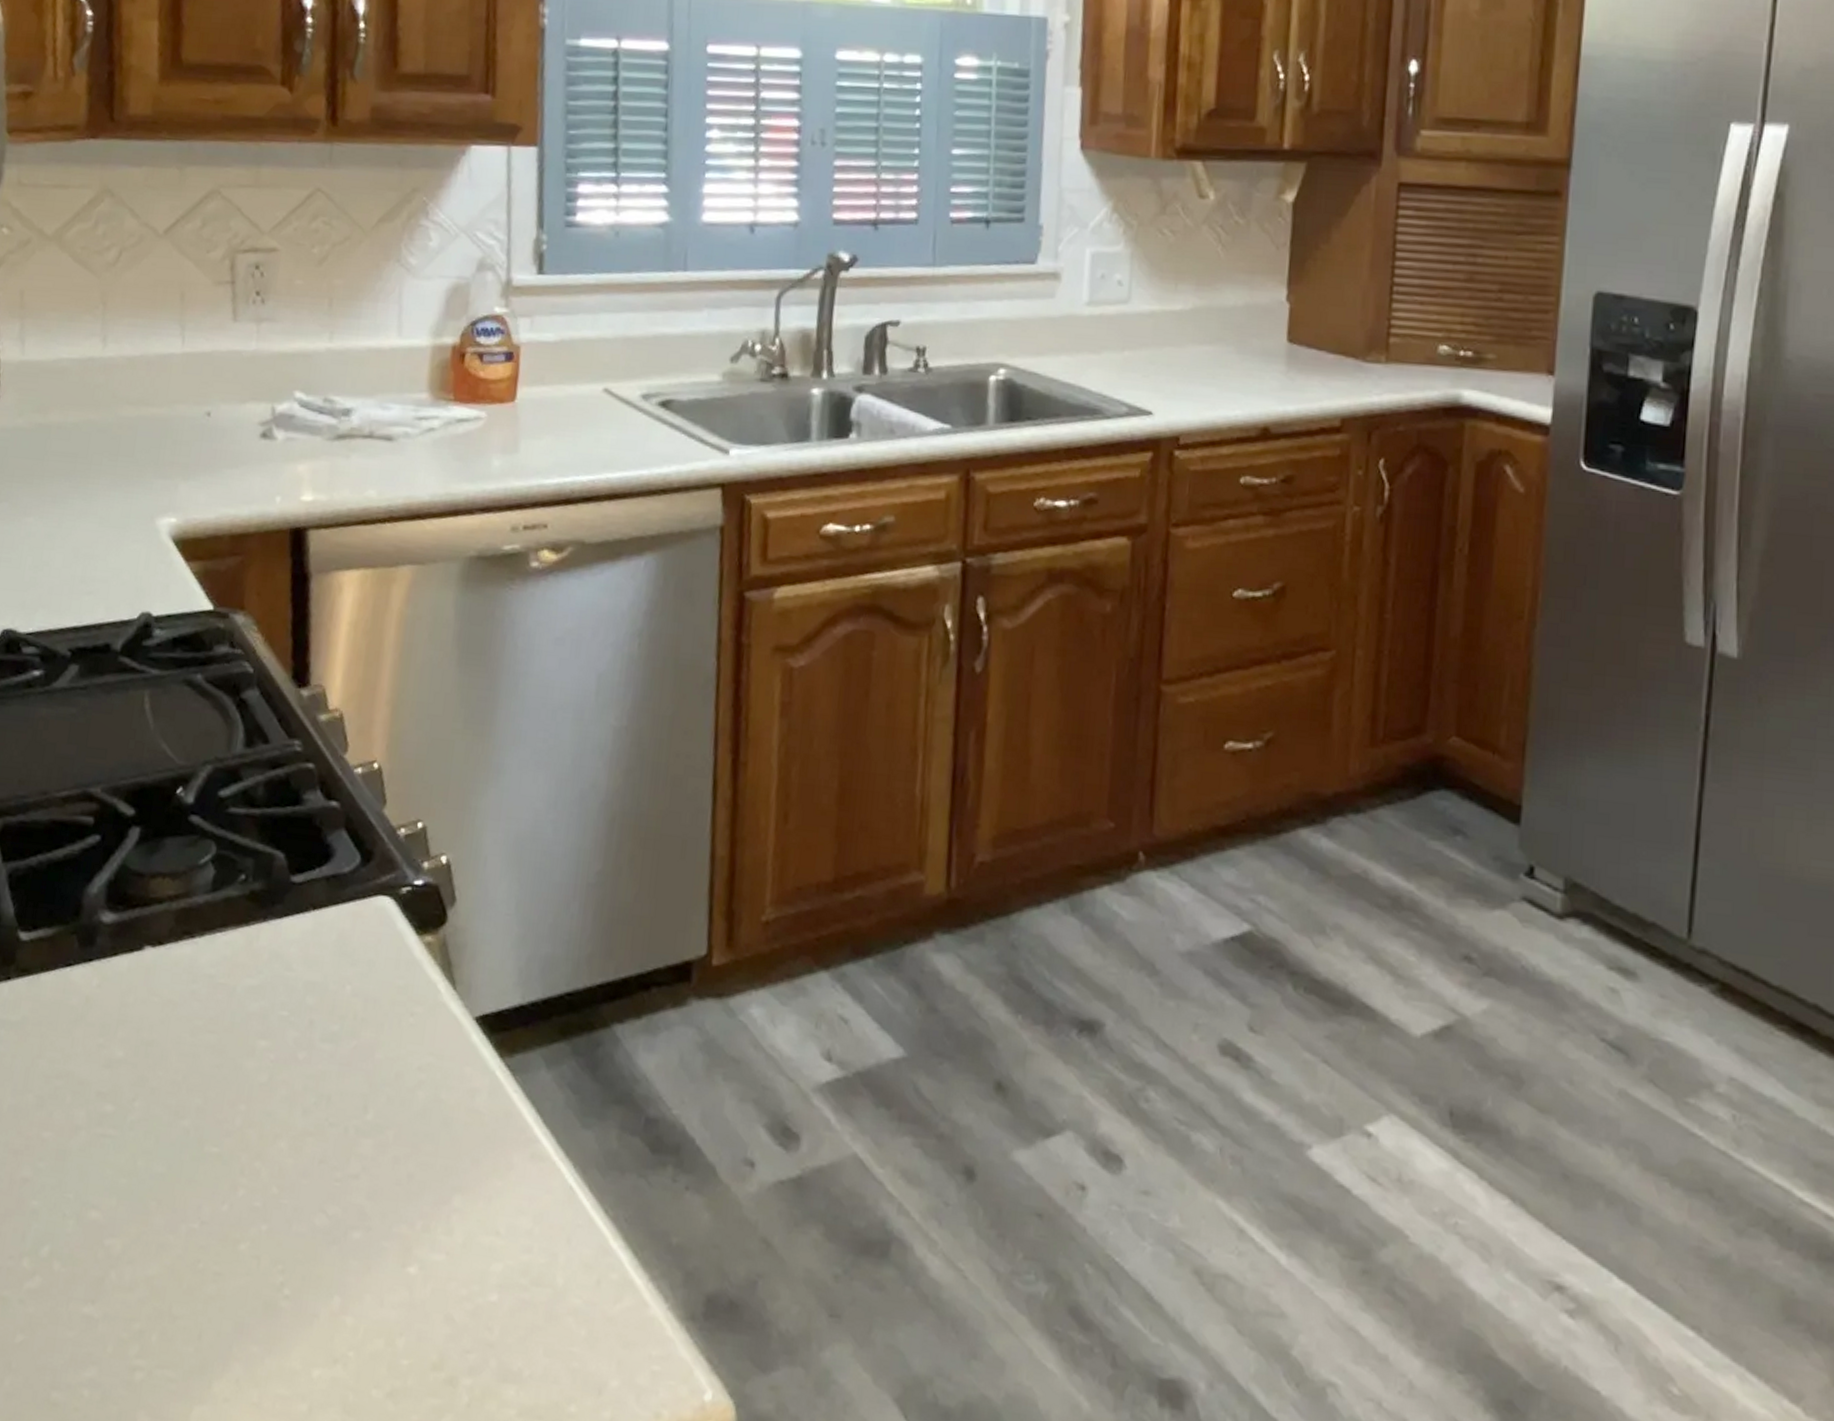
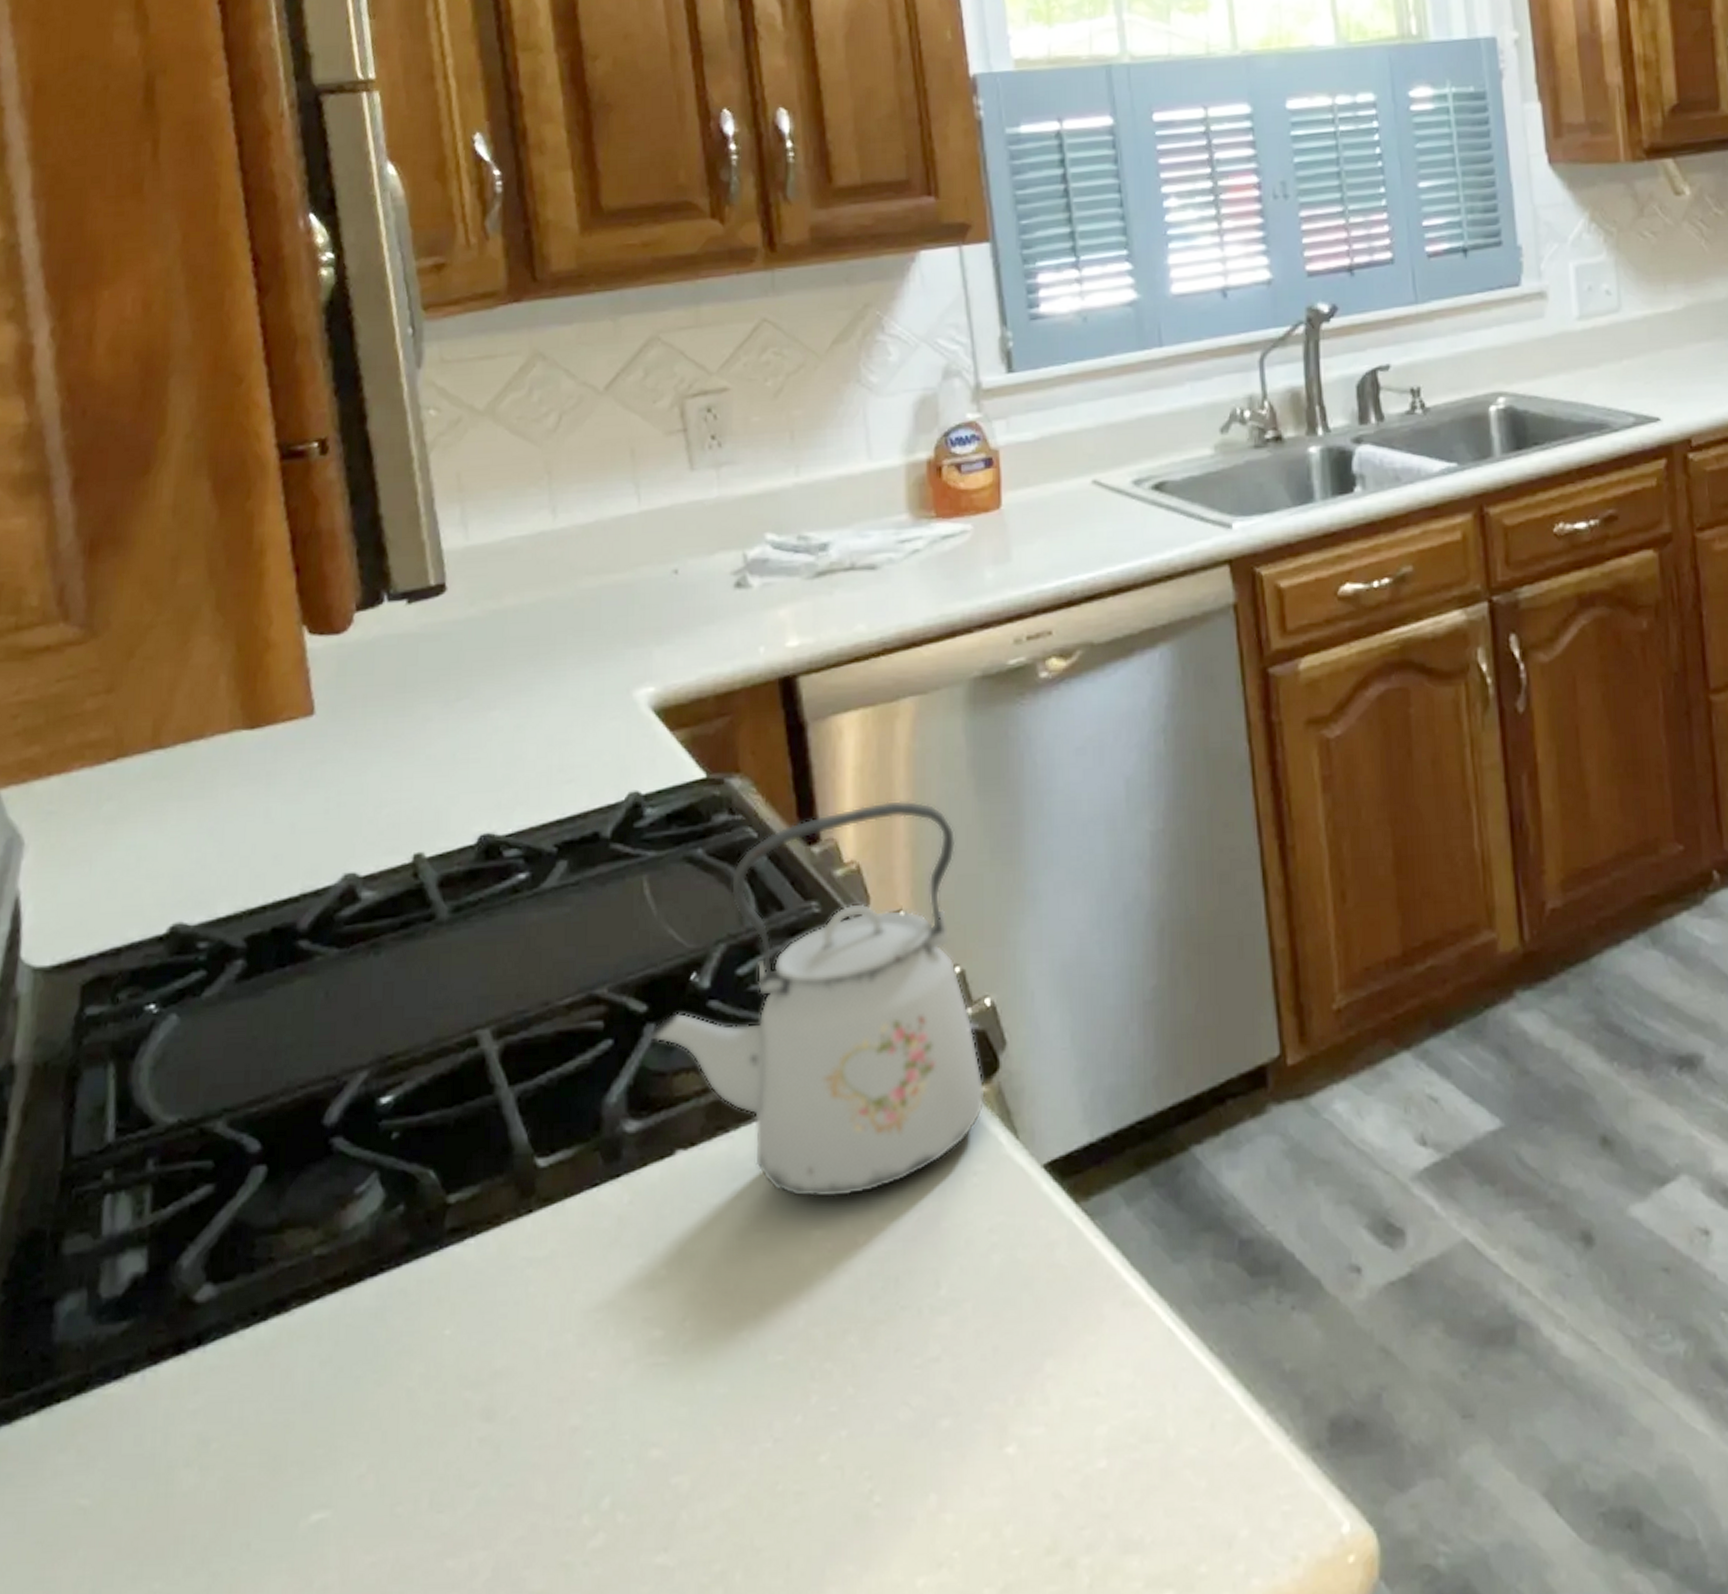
kettle: none [131,658,434,1016] -> present [648,799,985,1199]

